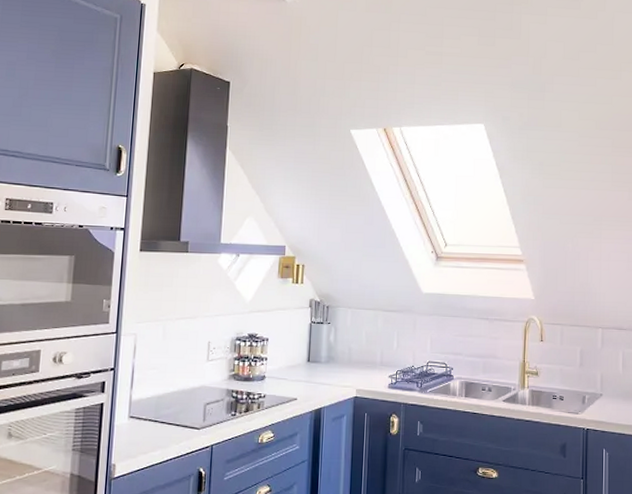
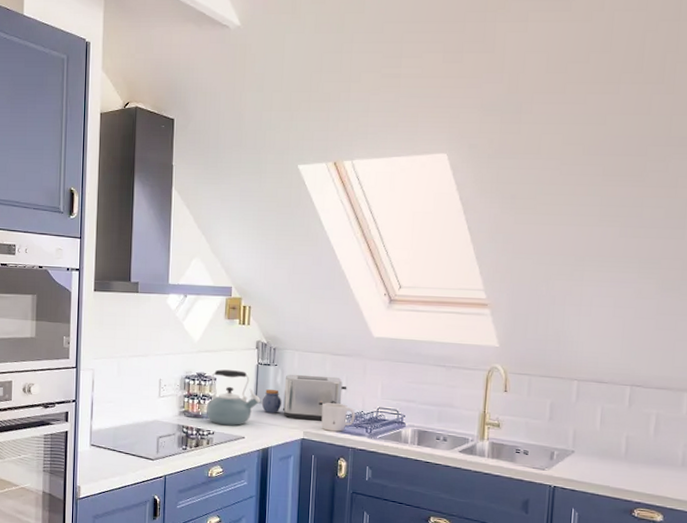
kettle: none [257,329,314,388] -> present [206,369,261,426]
jar: none [314,347,335,372] -> present [261,389,282,413]
toaster: none [335,331,398,377] -> present [282,374,347,420]
mug: none [373,359,407,388] -> present [321,403,355,432]

